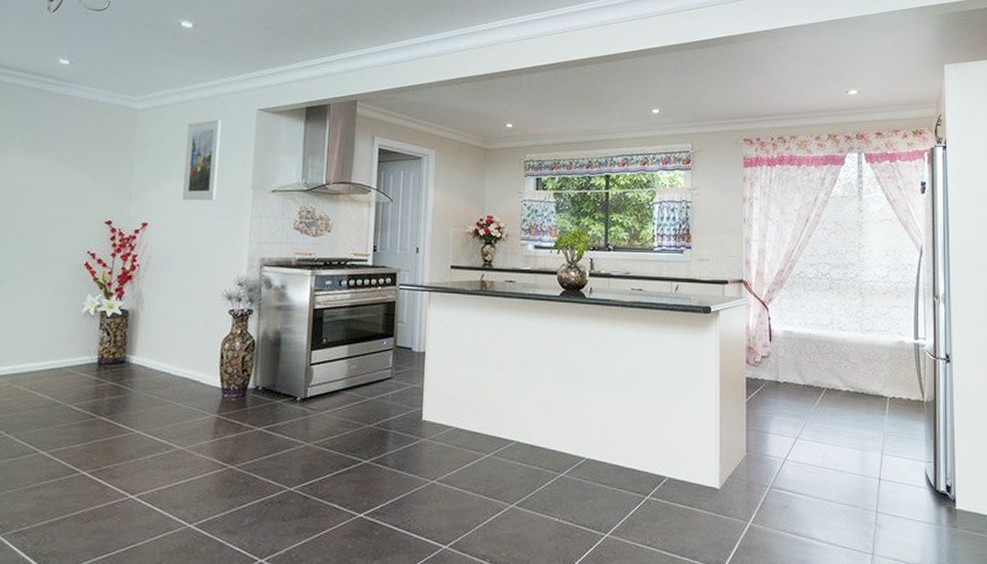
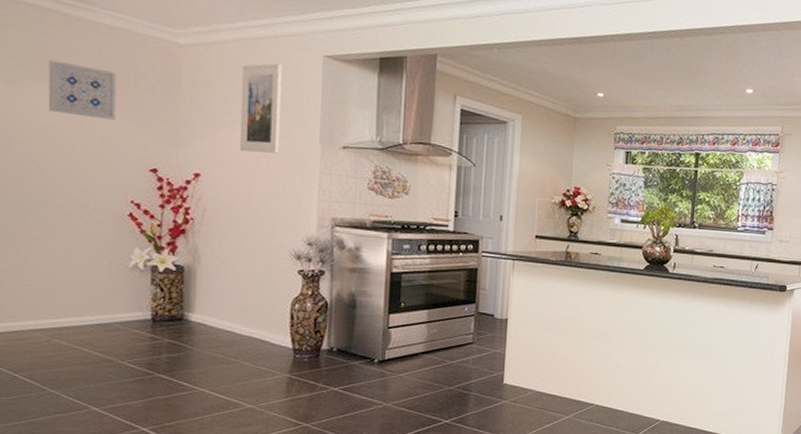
wall art: none [26,131,84,179] -> present [48,60,117,120]

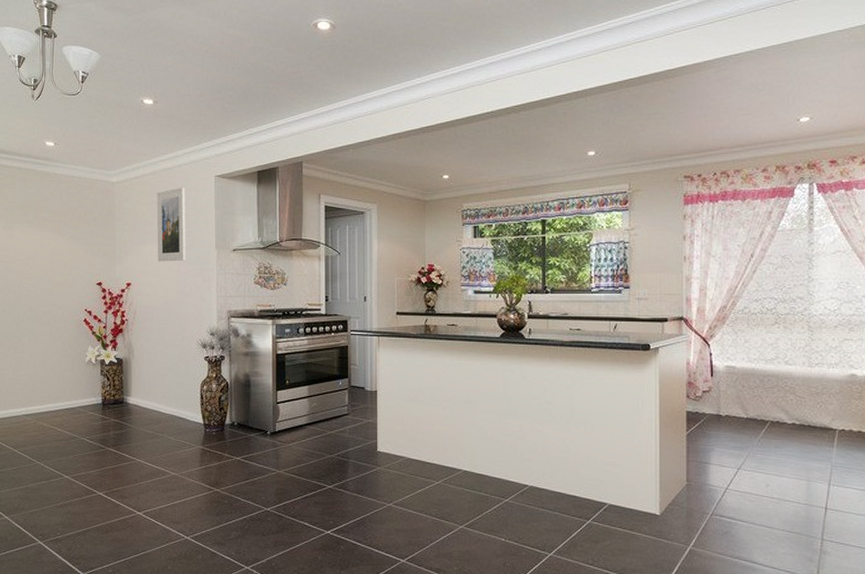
wall art: present [48,60,117,120] -> none [30,207,73,247]

